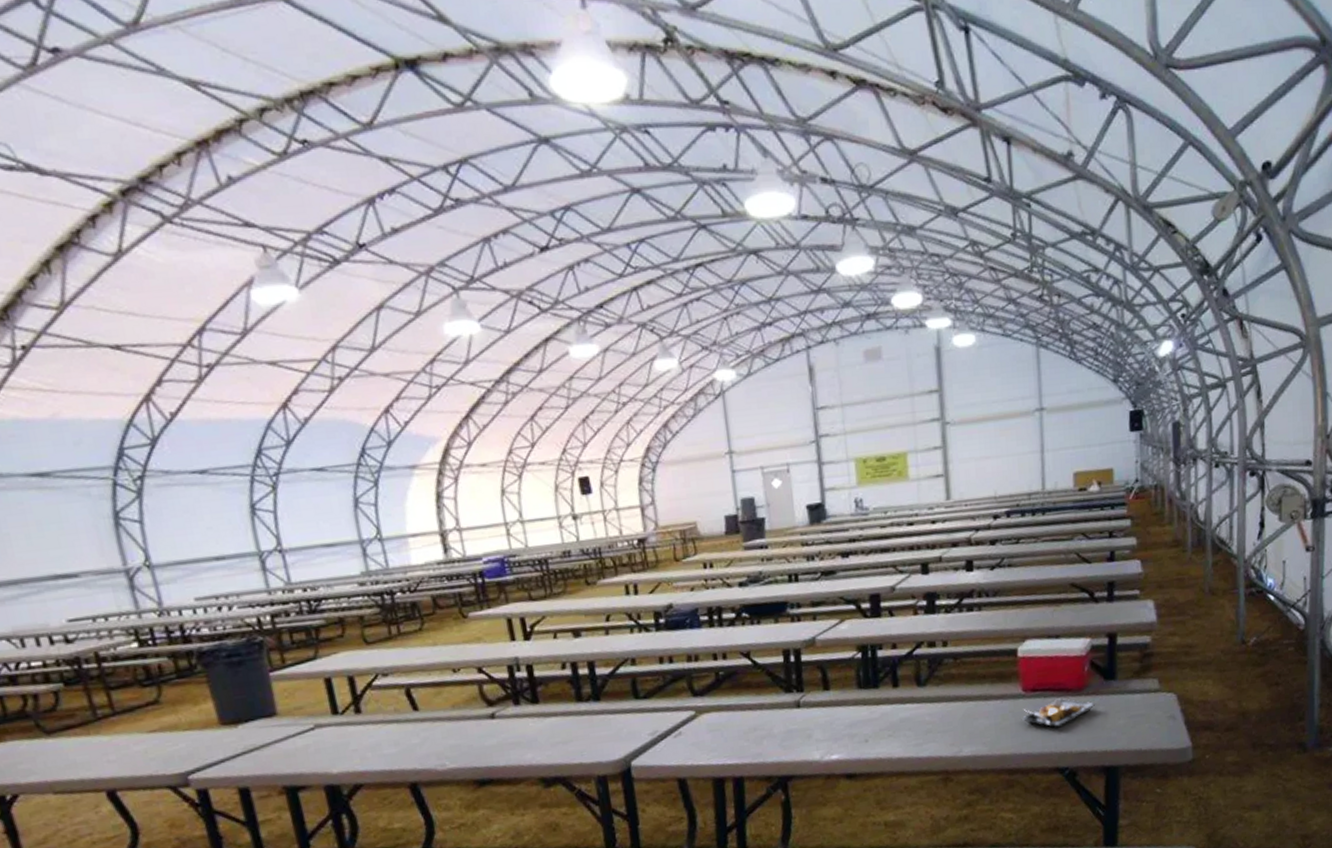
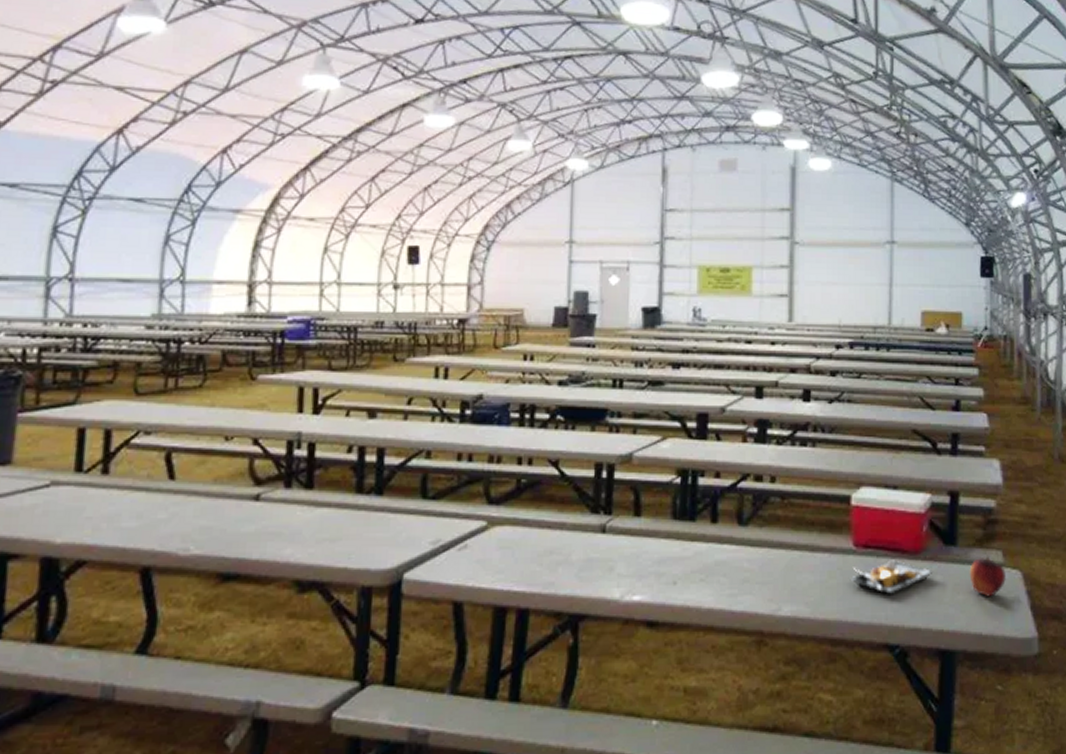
fruit: none [1128,685,1162,719] -> present [969,556,1006,597]

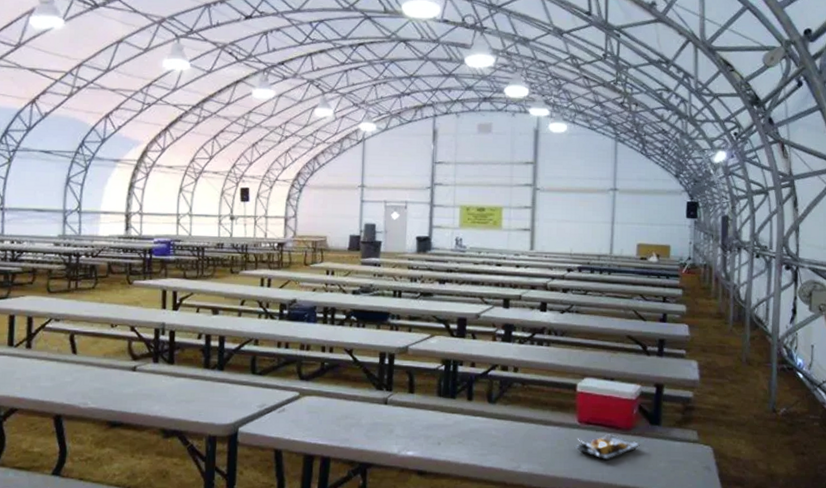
fruit: present [969,556,1006,597] -> none [670,434,699,466]

